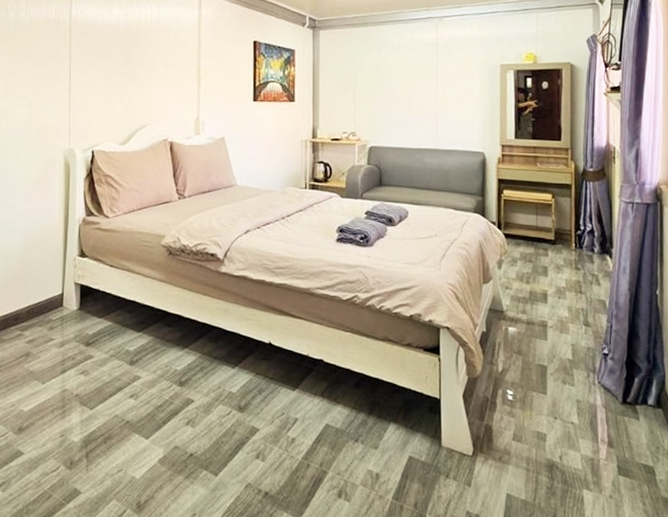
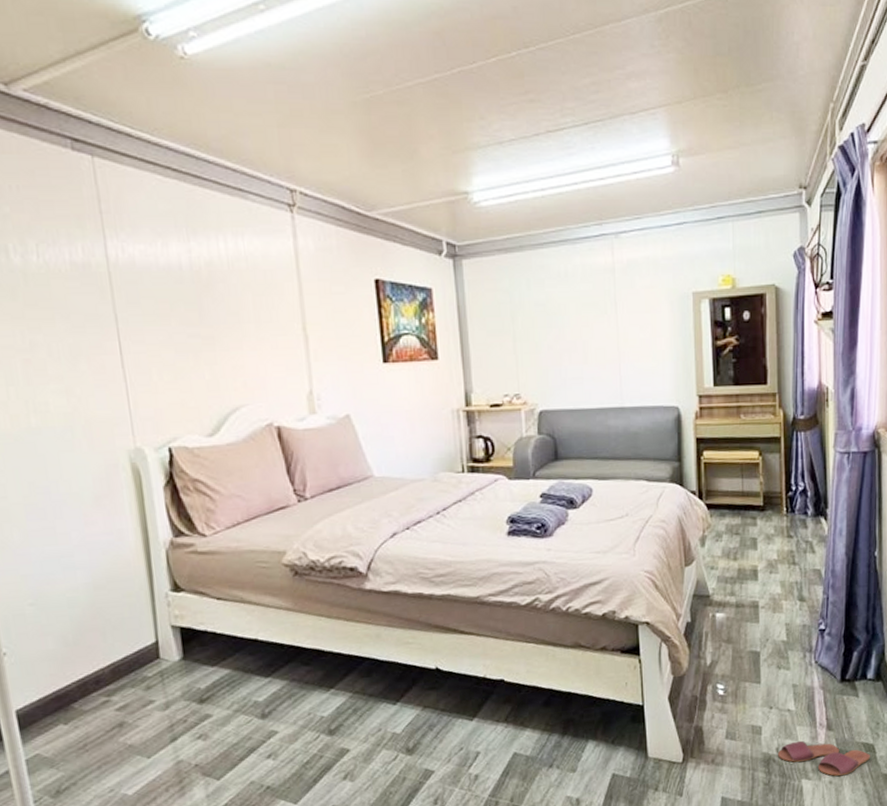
slippers: none [561,452,651,493] -> present [778,740,871,777]

